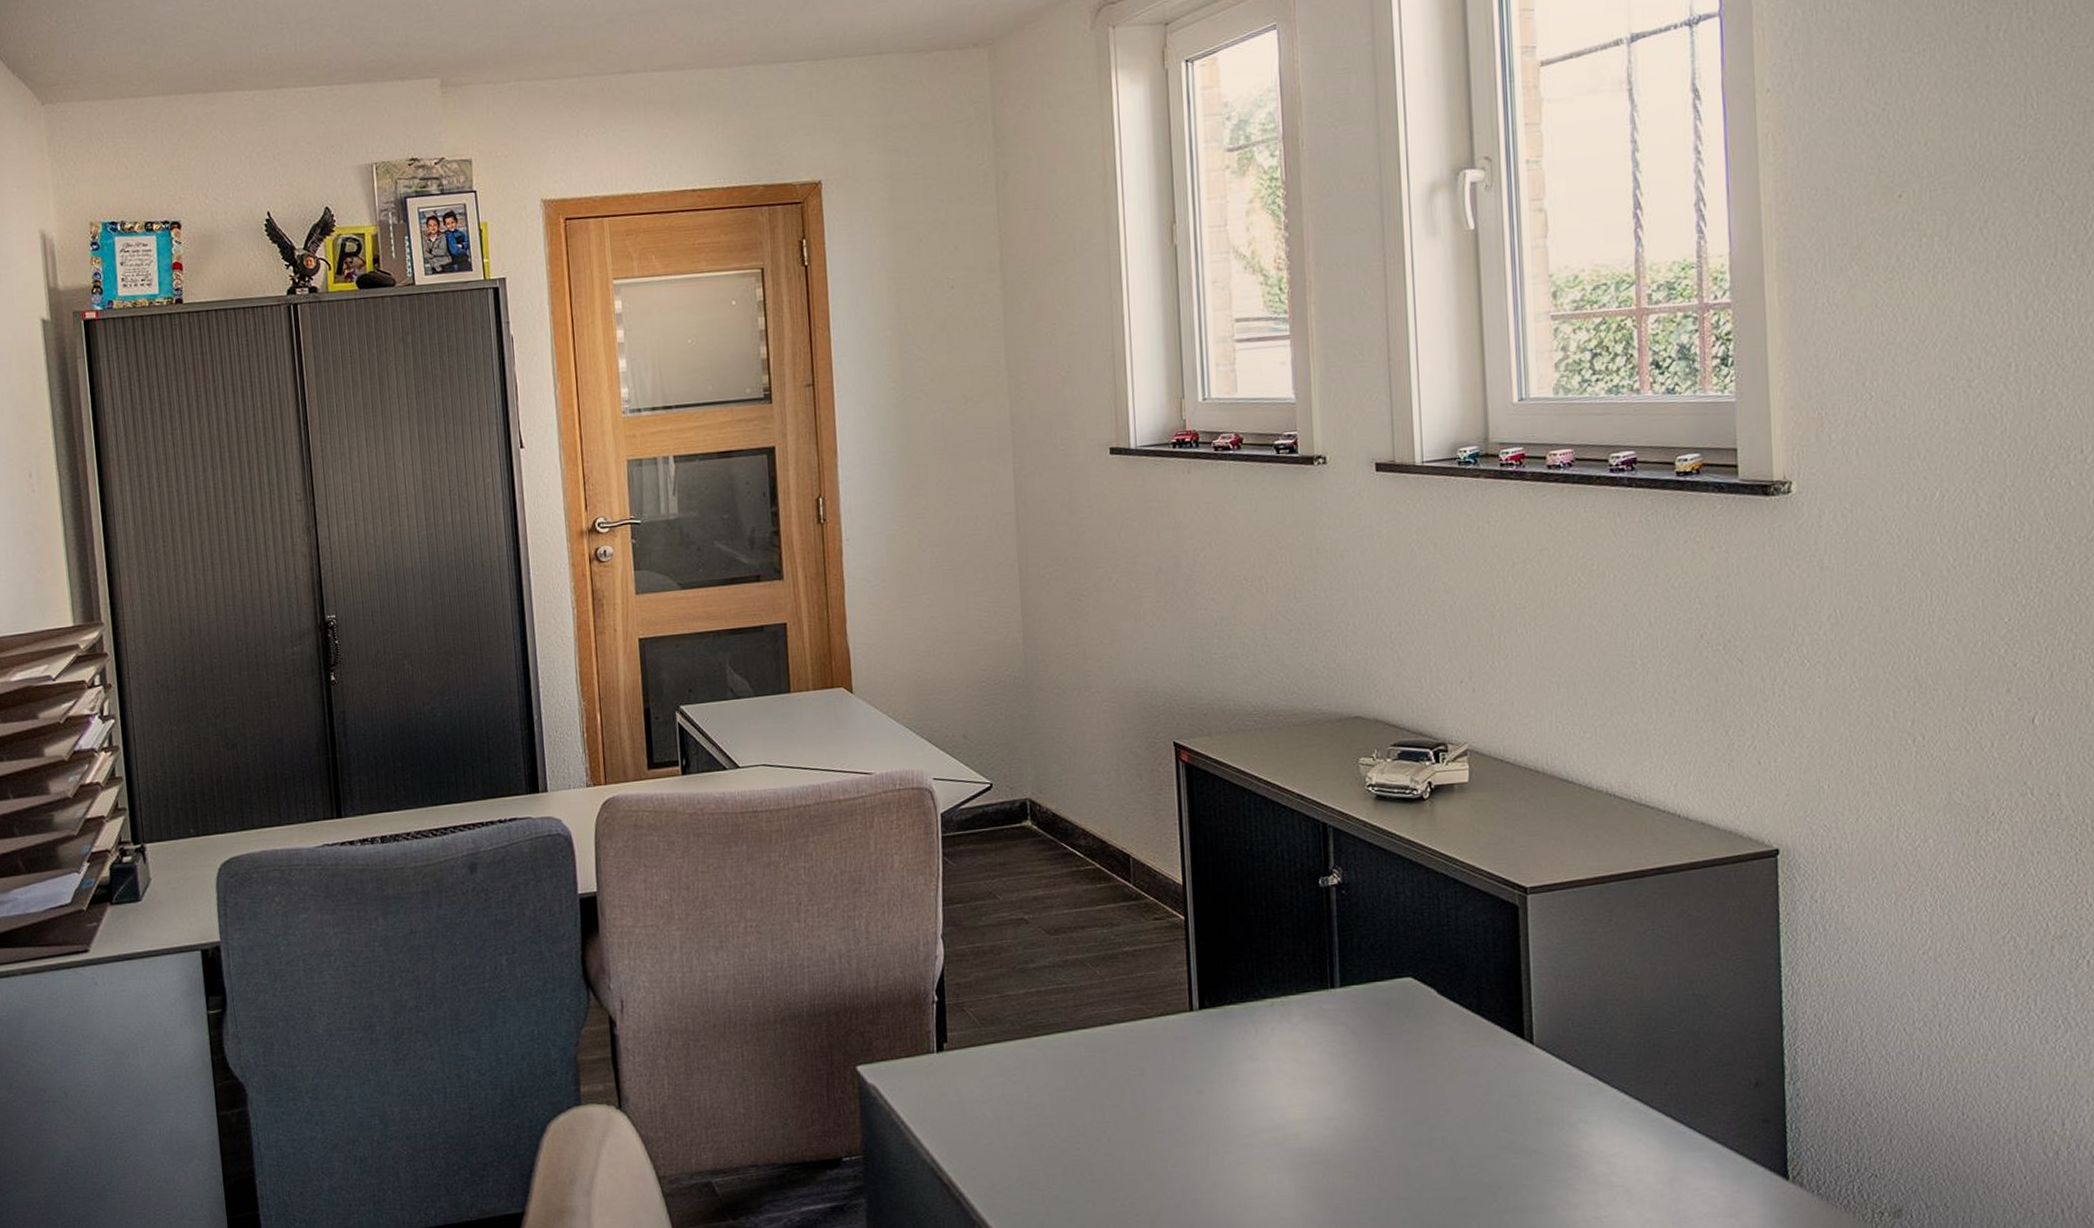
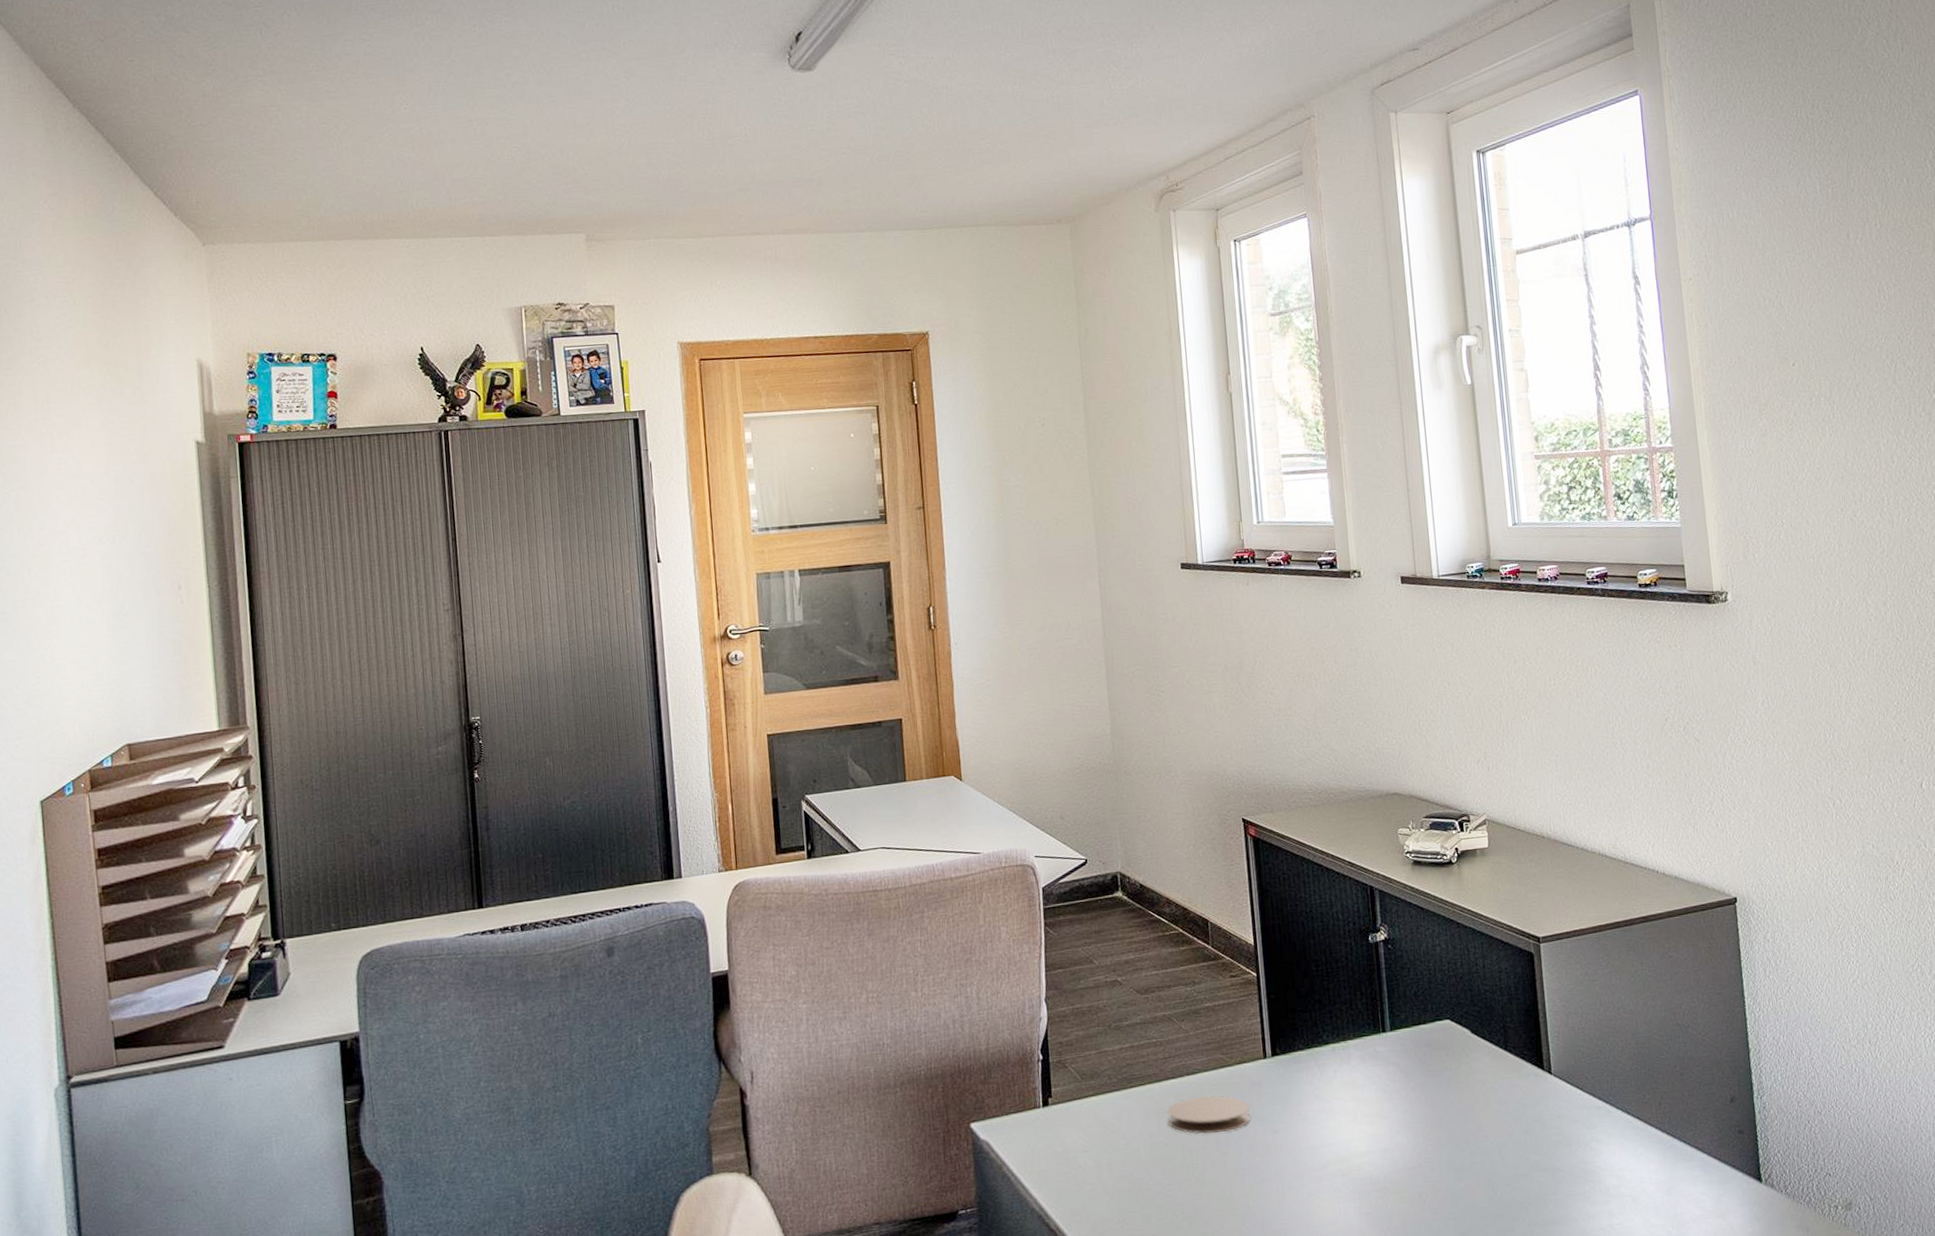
coaster: none [1077,1049,1173,1091] -> present [1167,1095,1251,1134]

